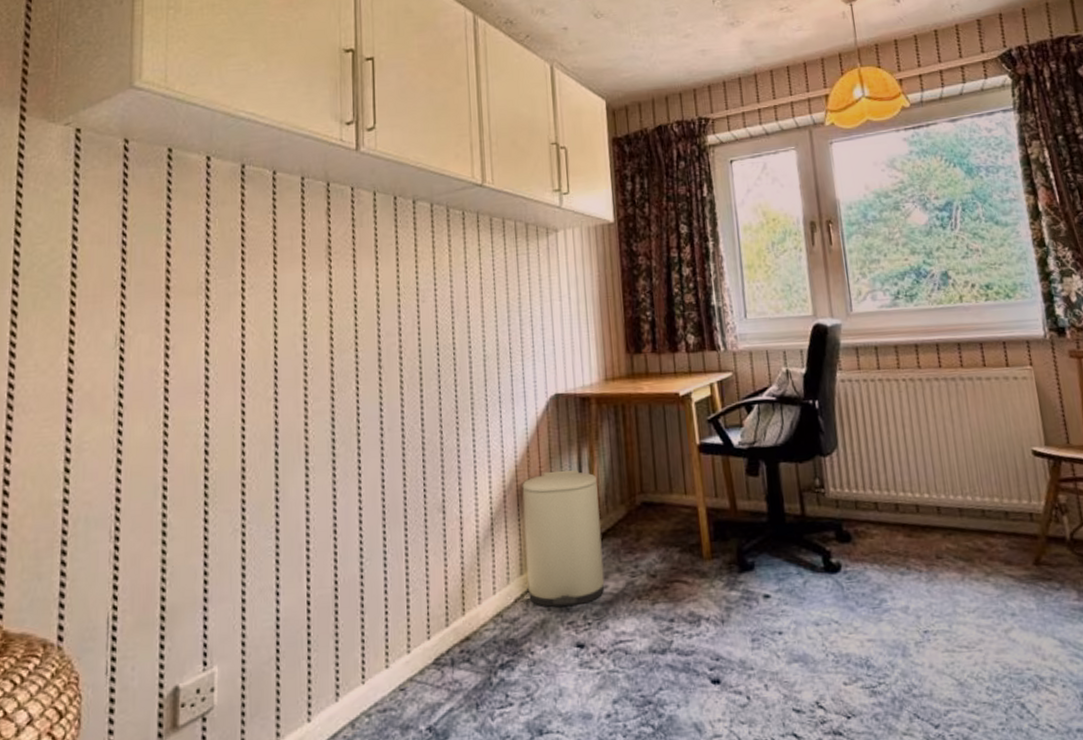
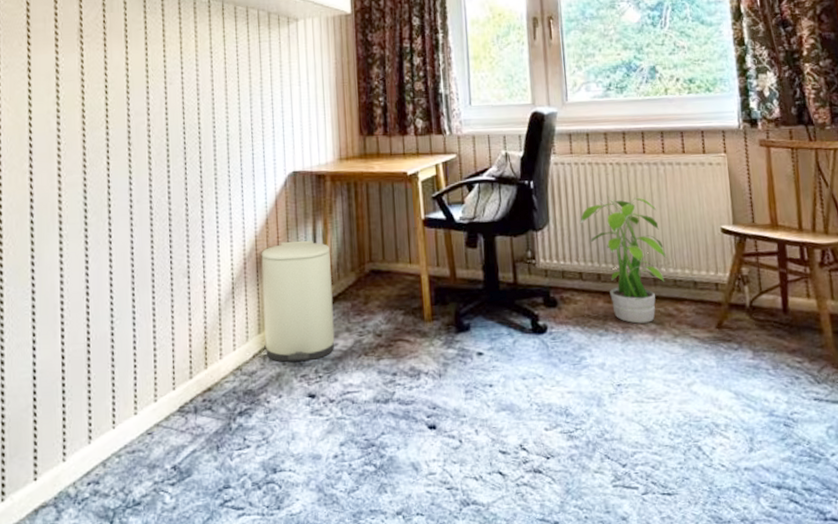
potted plant: none [872,415,973,561] -> present [580,196,668,324]

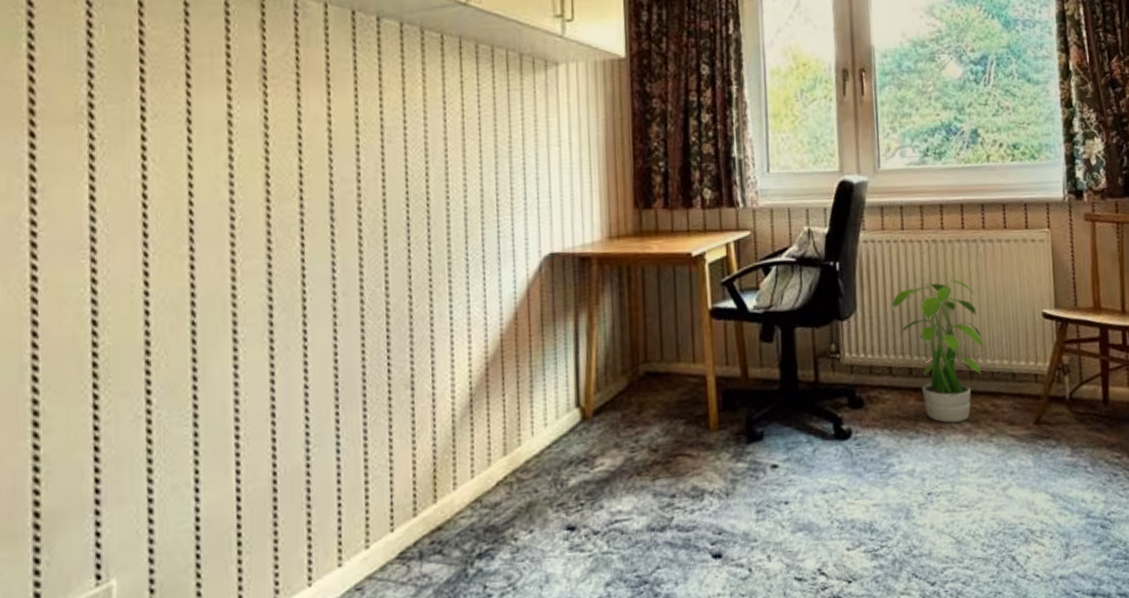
pedal bin: present [261,239,335,362] -> none [508,337,601,490]

